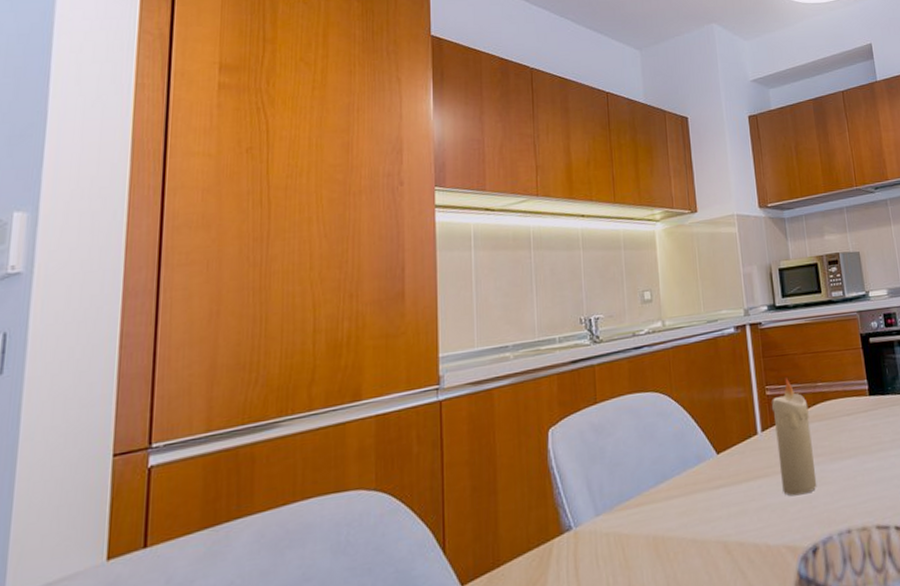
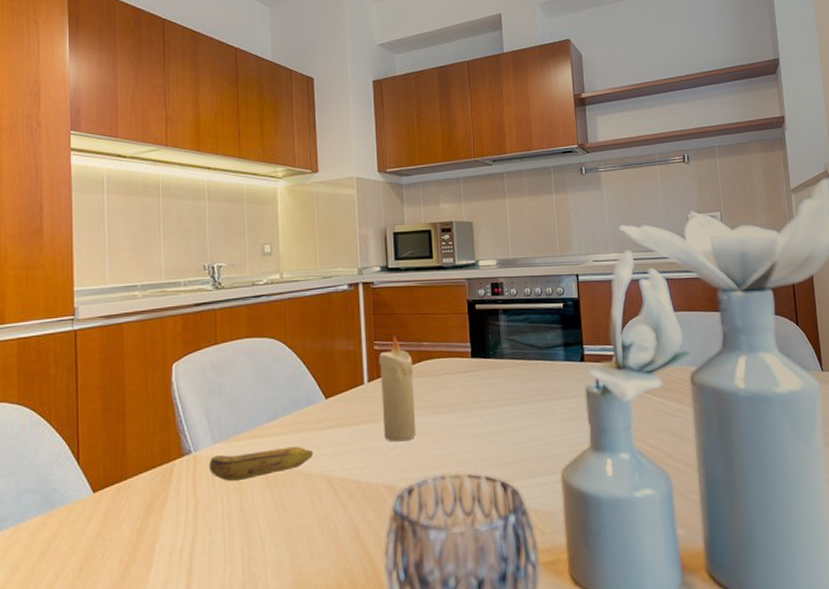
banana: none [591,510,707,559] -> present [208,446,314,482]

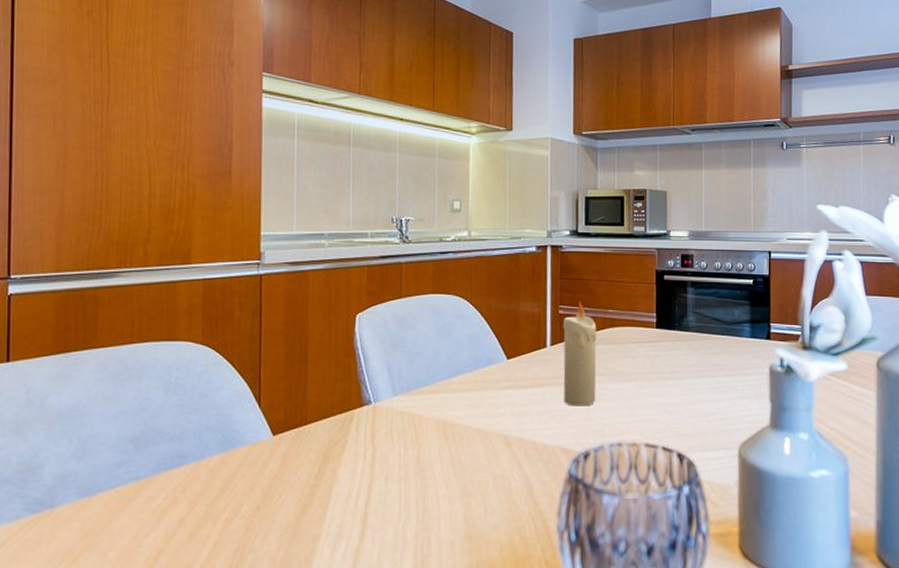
banana: present [208,446,314,482] -> none [388,404,493,434]

